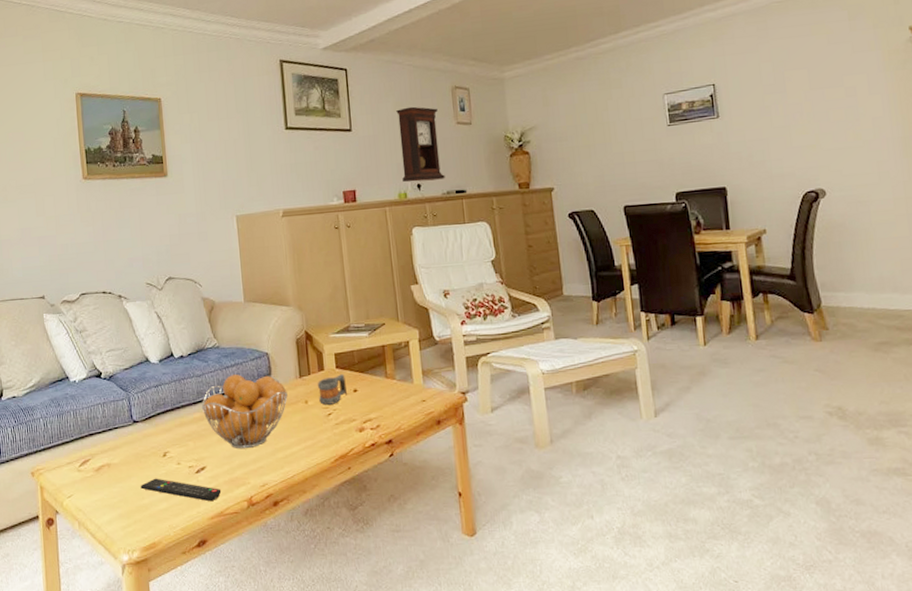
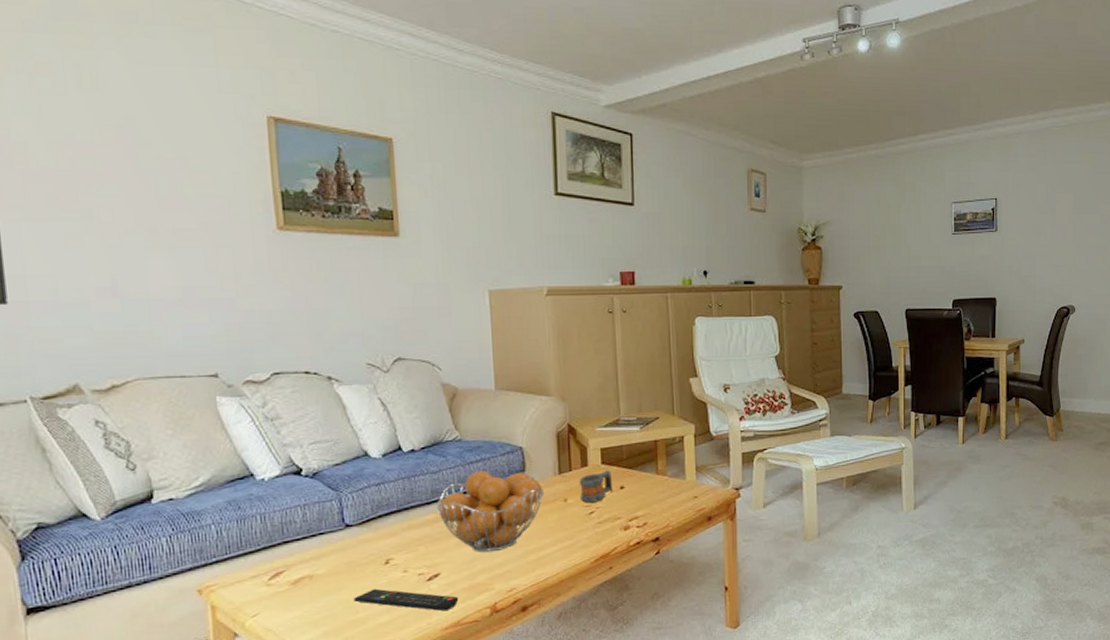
pendulum clock: present [396,106,445,182] -> none [686,185,734,268]

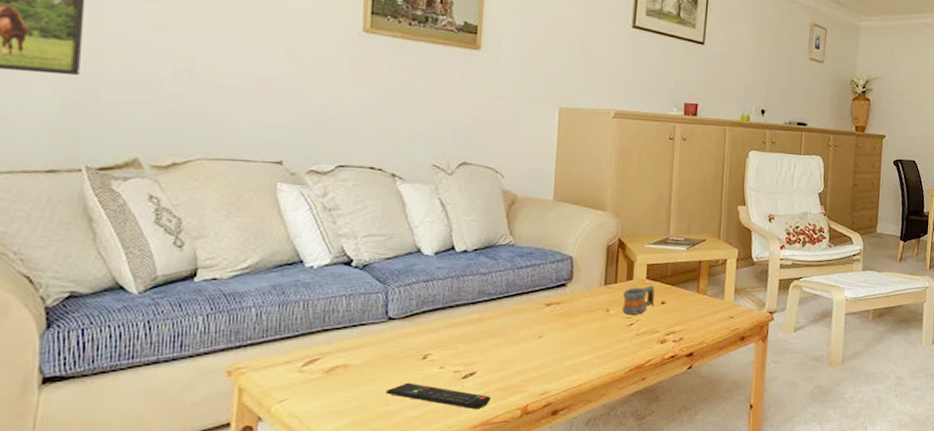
fruit basket: present [436,470,544,553] -> none [481,275,588,355]

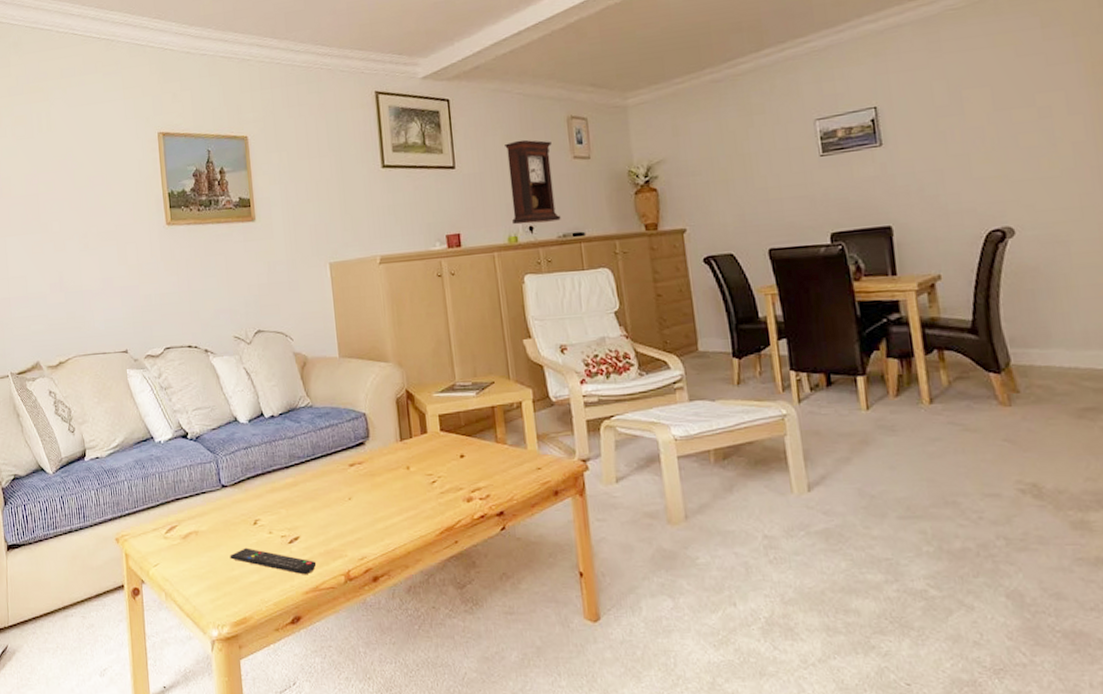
mug: present [622,285,655,315] -> none [419,438,453,472]
pendulum clock: none [748,33,794,110] -> present [505,139,561,225]

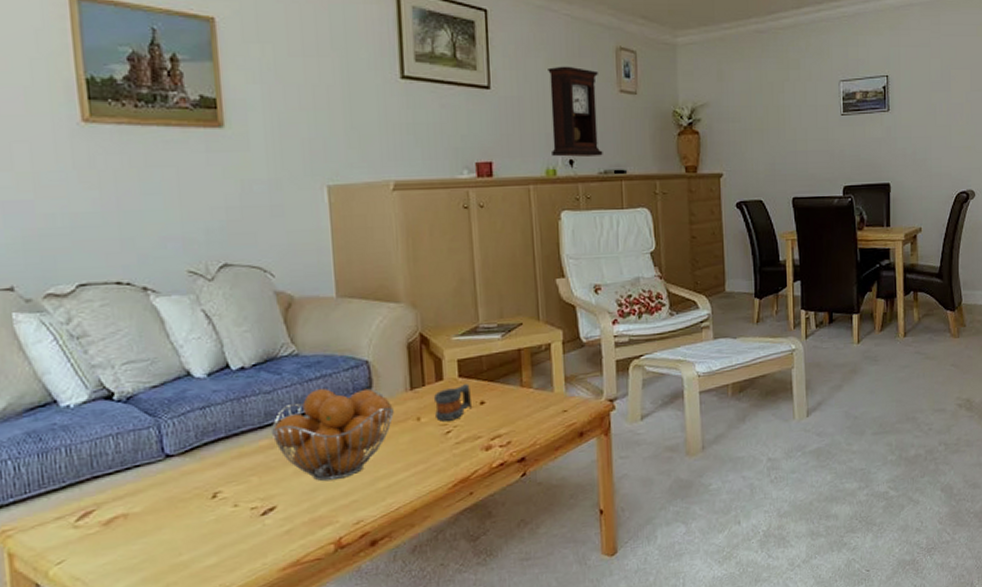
remote control: present [229,547,317,575] -> none [175,526,298,550]
fruit basket: none [294,436,388,519] -> present [270,388,394,482]
mug: none [419,438,453,472] -> present [433,384,471,422]

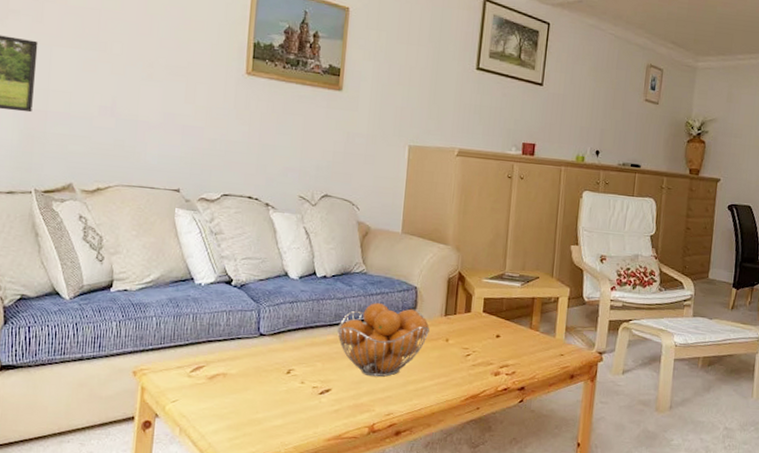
mug: present [433,384,471,422] -> none [460,318,491,346]
pendulum clock: present [548,66,603,157] -> none [583,74,630,151]

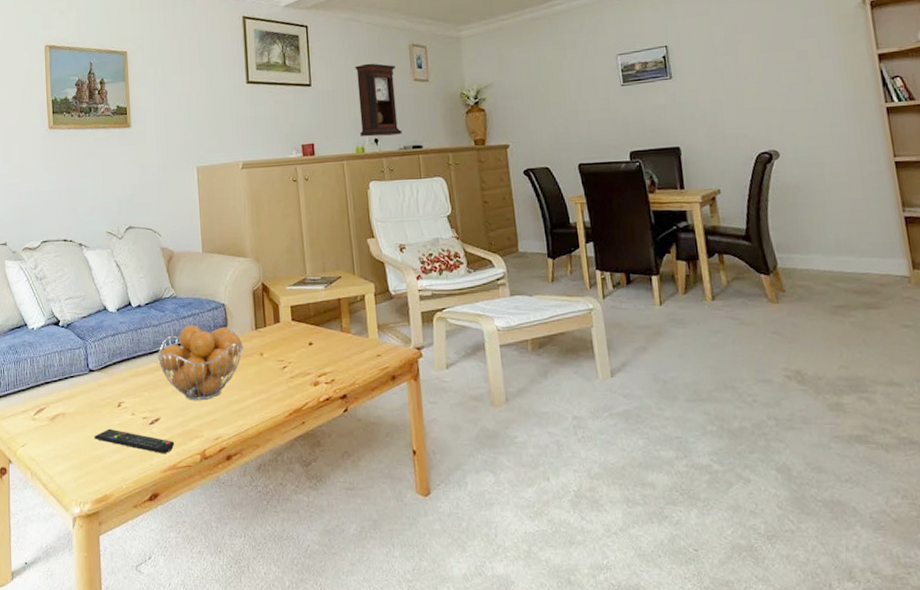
remote control: none [256,394,344,424] -> present [94,428,175,454]
pendulum clock: none [583,74,630,151] -> present [355,63,402,137]

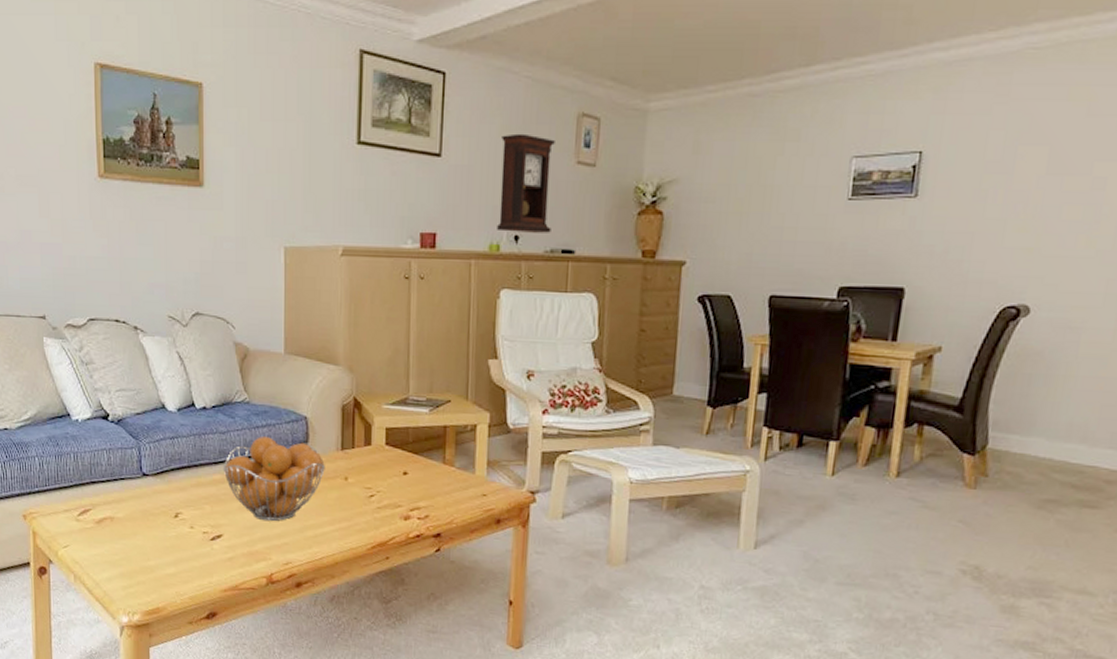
remote control: present [94,428,175,454] -> none [146,539,238,573]

